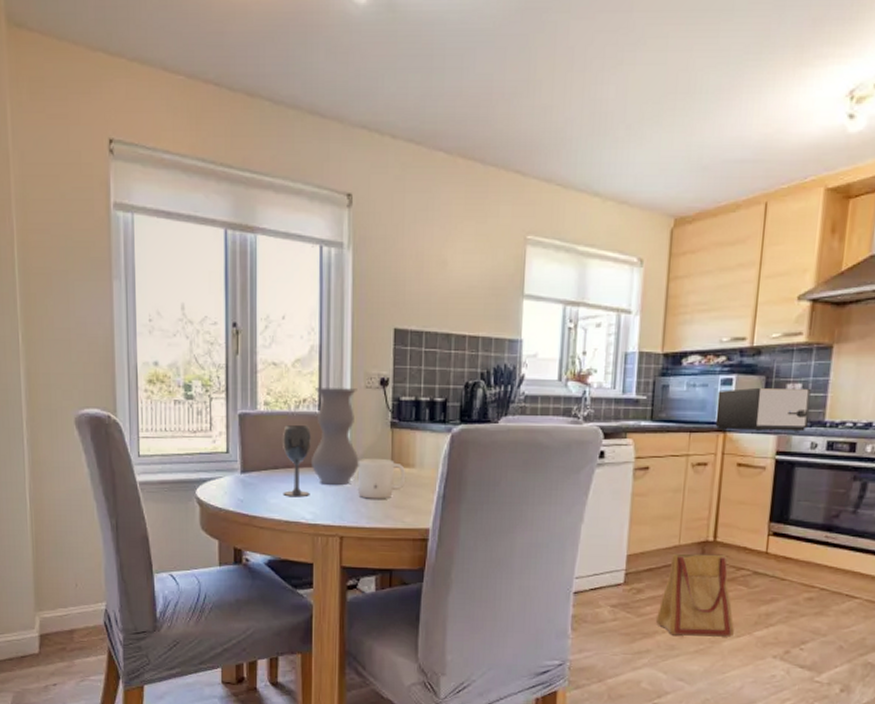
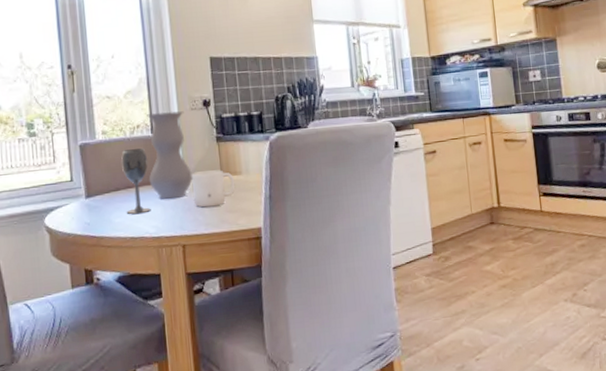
shopping bag: present [655,553,734,637] -> none [464,217,530,294]
toaster: present [715,387,811,432] -> none [478,73,552,114]

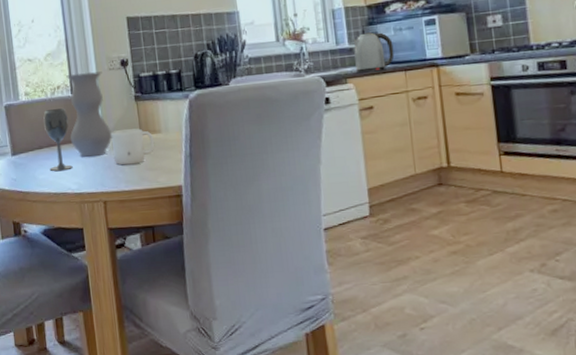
kettle: none [419,81,454,120] -> present [353,32,395,74]

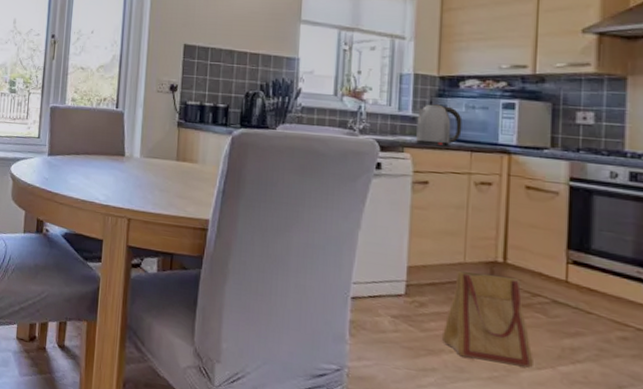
wine glass: present [43,108,73,172] -> none [82,119,109,181]
vase: present [66,71,112,157] -> none [106,89,150,173]
mug: present [110,128,155,165] -> none [145,152,190,189]
shopping bag: none [406,178,486,260] -> present [441,270,533,368]

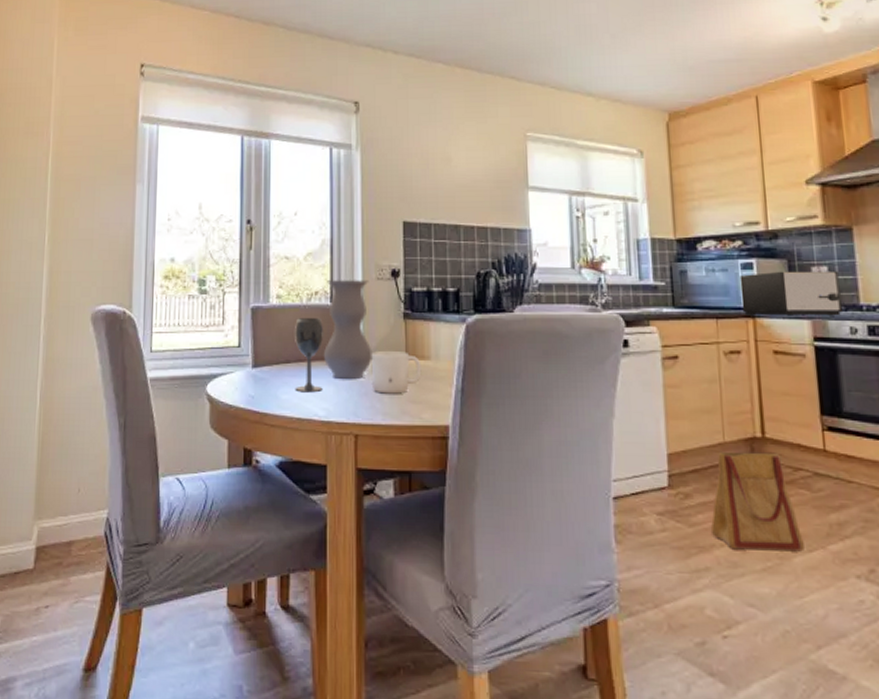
wine glass: none [82,119,109,181] -> present [295,318,324,393]
vase: none [106,89,150,173] -> present [323,279,372,379]
mug: none [145,152,190,189] -> present [371,351,422,394]
kettle: present [416,104,463,147] -> none [659,270,705,316]
toaster: none [498,113,606,160] -> present [739,270,844,316]

